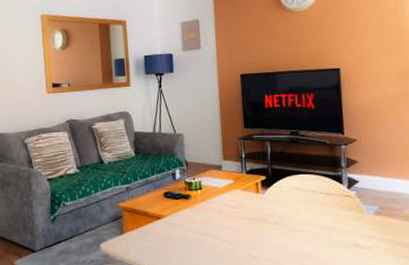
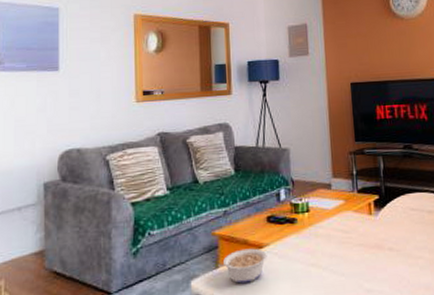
legume: none [122,219,165,248] -> present [217,248,267,284]

